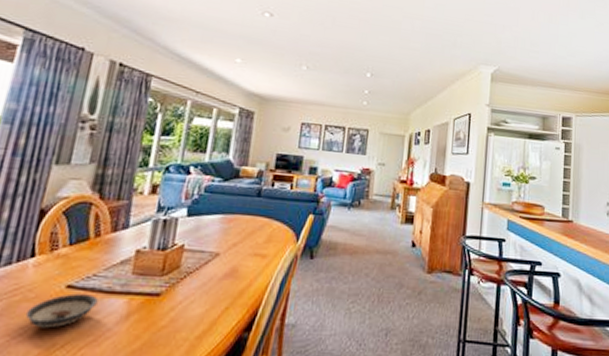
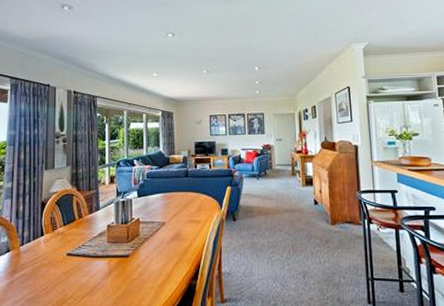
saucer: present [25,293,98,329] -> none [44,259,88,284]

